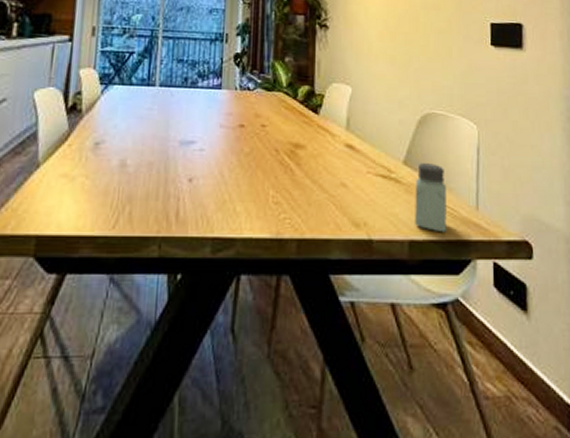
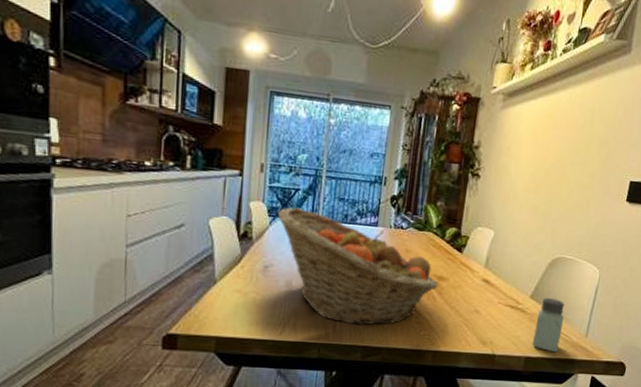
fruit basket: none [109,72,296,211] -> present [277,207,439,326]

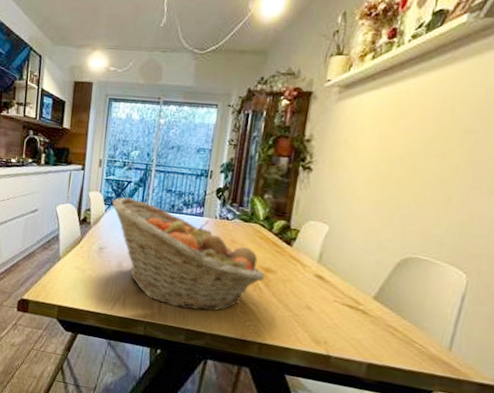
saltshaker: present [532,298,564,353] -> none [377,300,419,364]

